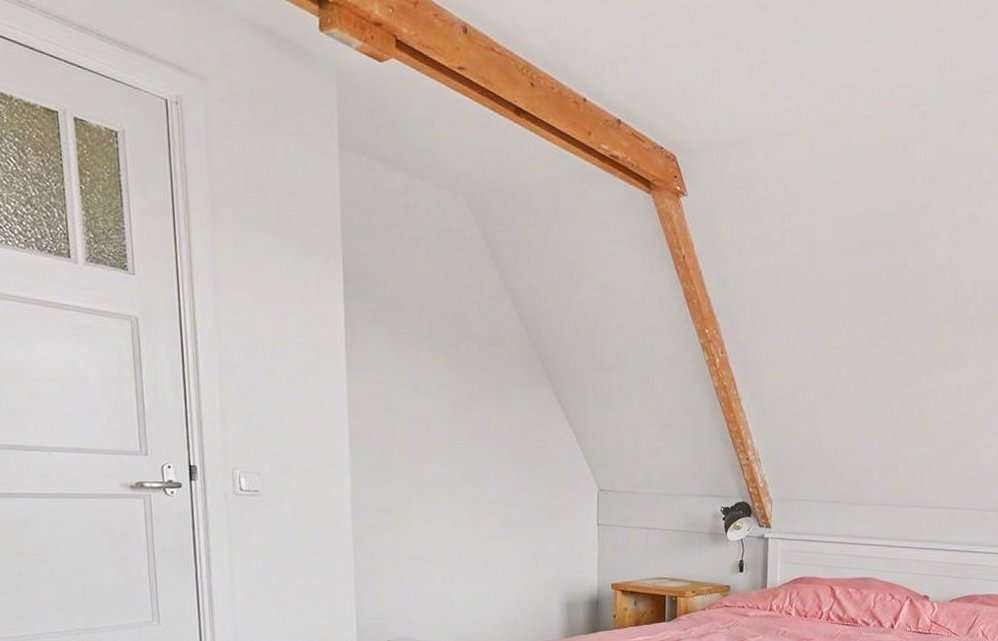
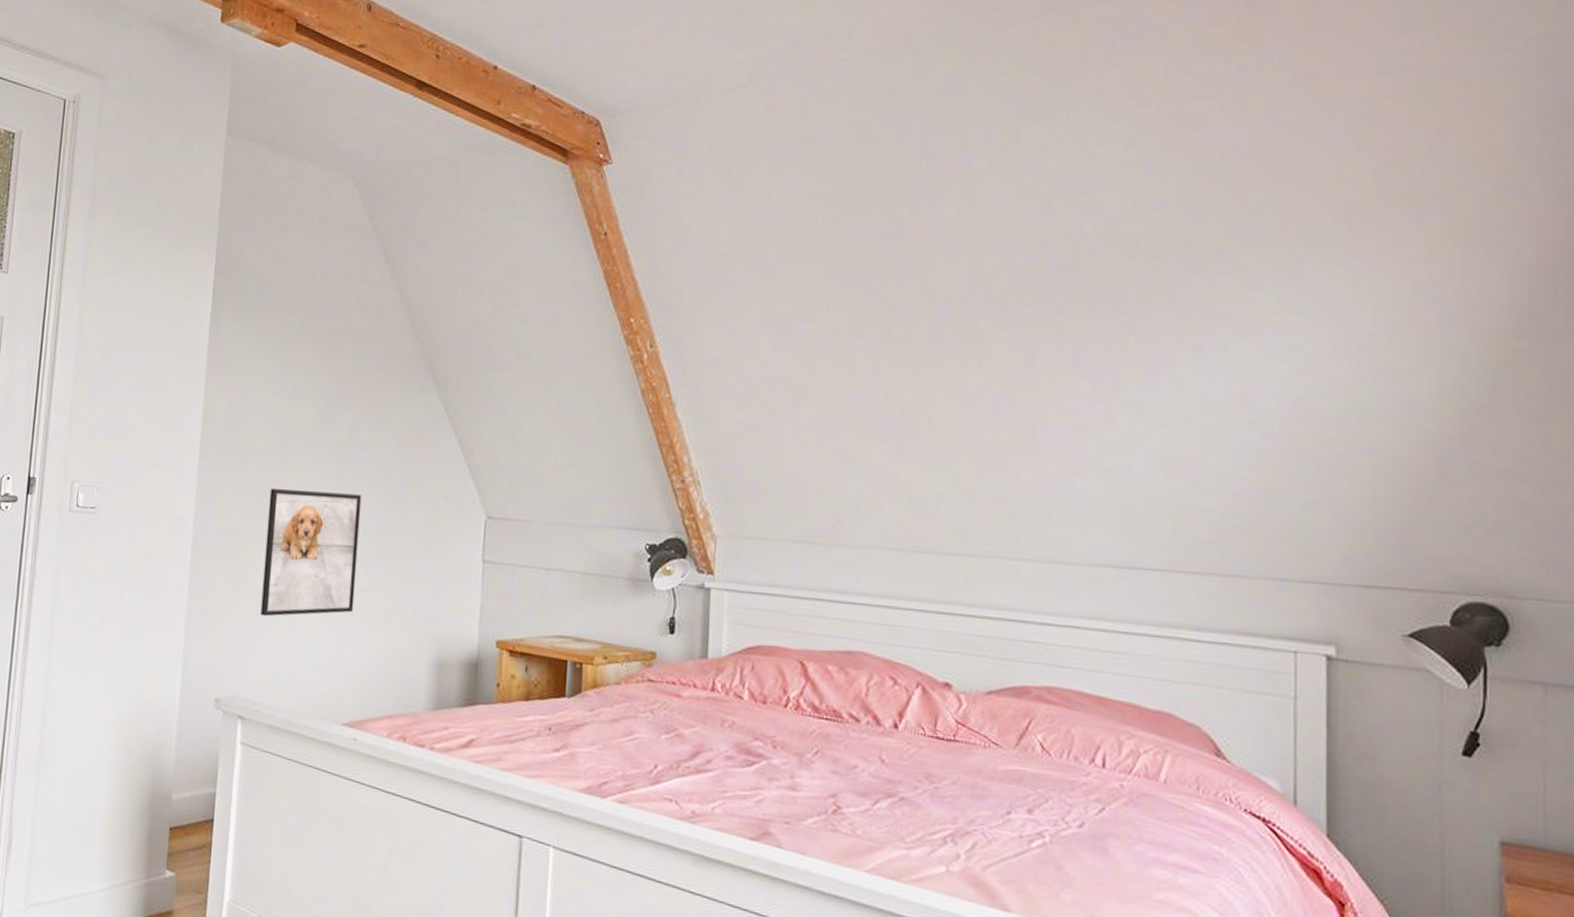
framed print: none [416,471,497,575] -> present [260,489,362,617]

